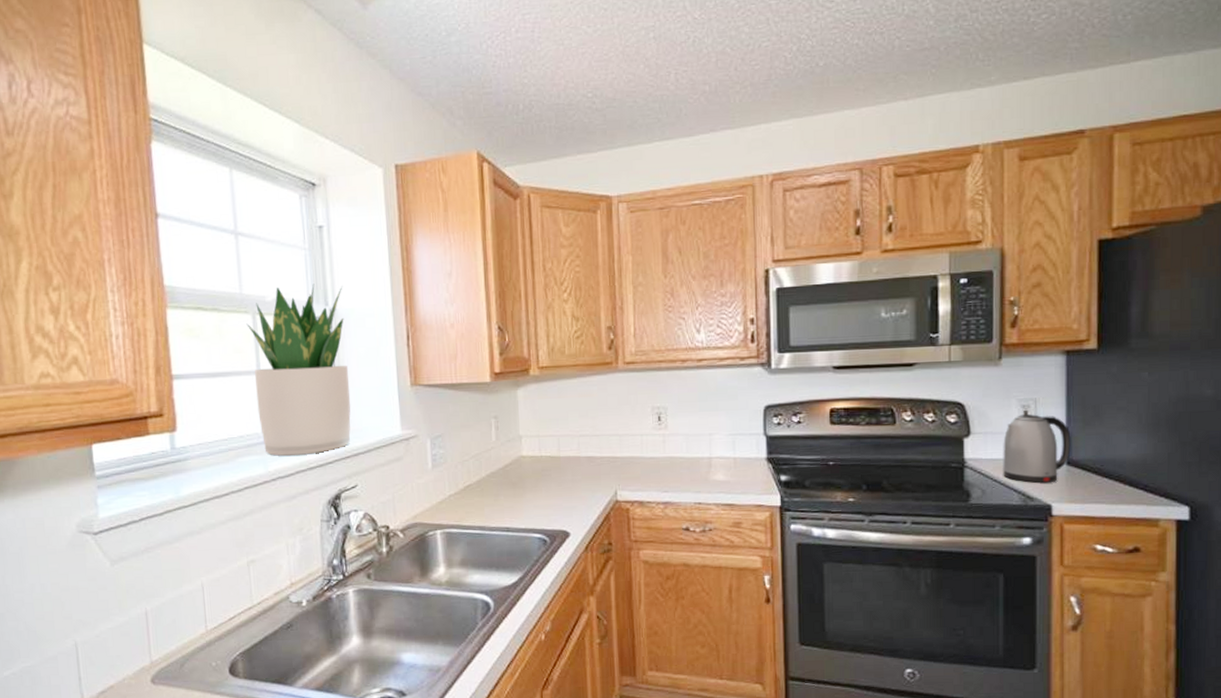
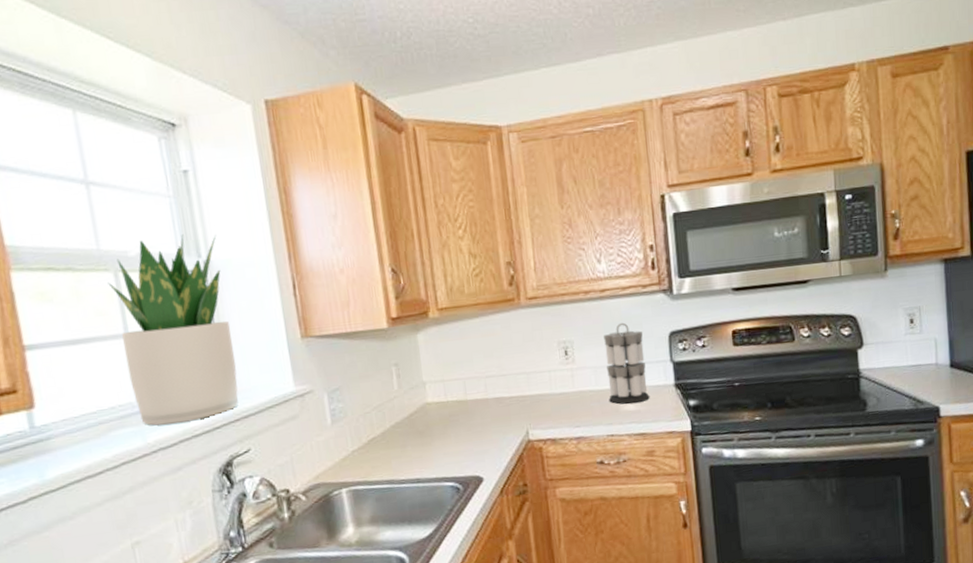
spice rack: none [698,393,740,473] -> present [604,322,650,404]
kettle: present [1003,414,1071,483] -> none [893,321,953,387]

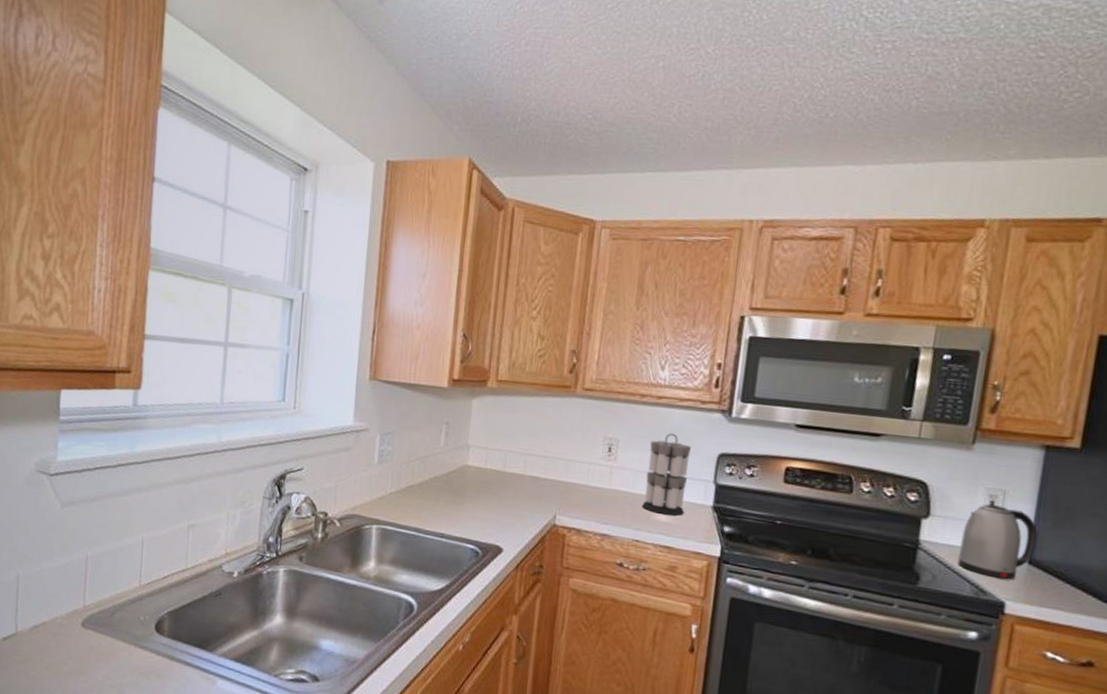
planter: present [108,234,238,426] -> none [219,264,319,432]
kettle: none [893,321,953,387] -> present [958,504,1037,579]

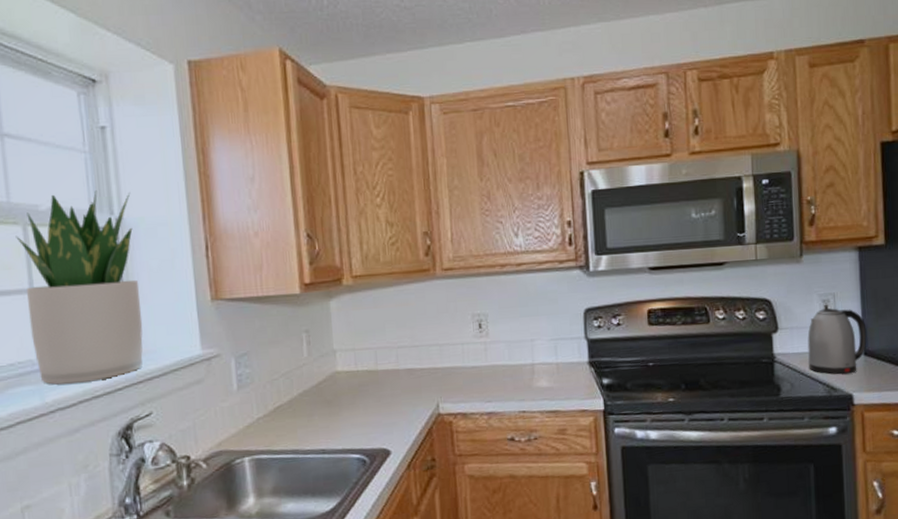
planter: none [219,264,319,432] -> present [16,190,143,385]
spice rack: present [642,433,691,516] -> none [519,297,563,380]

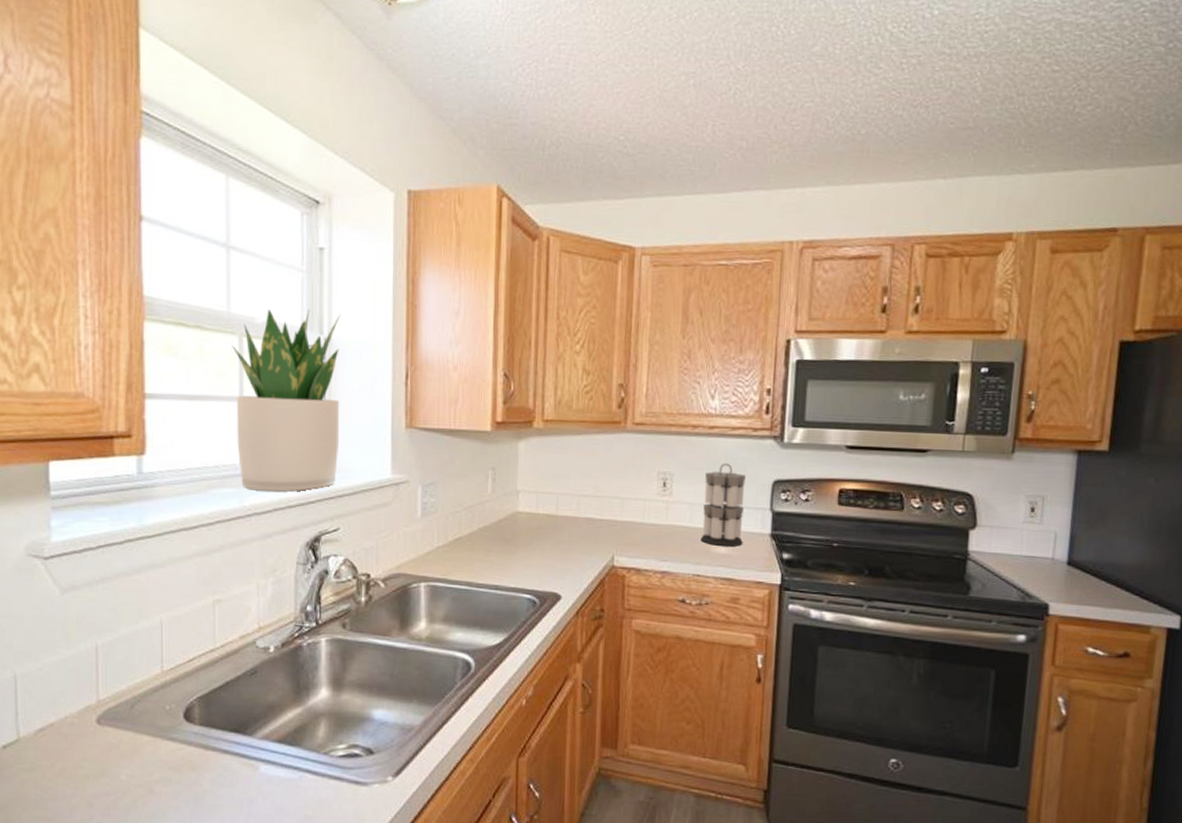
spice rack: none [519,297,563,380] -> present [700,463,745,547]
kettle: present [807,308,867,374] -> none [1004,511,1074,581]

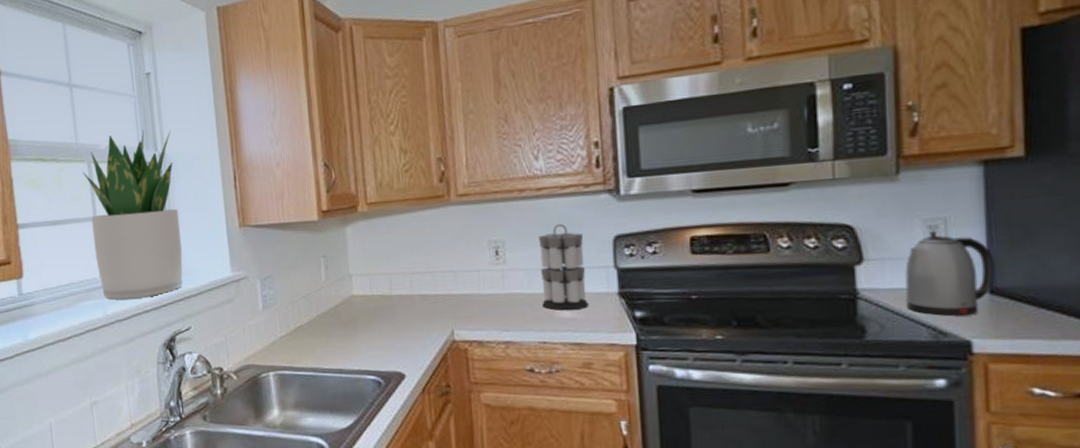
kettle: none [1004,511,1074,581] -> present [905,235,994,316]

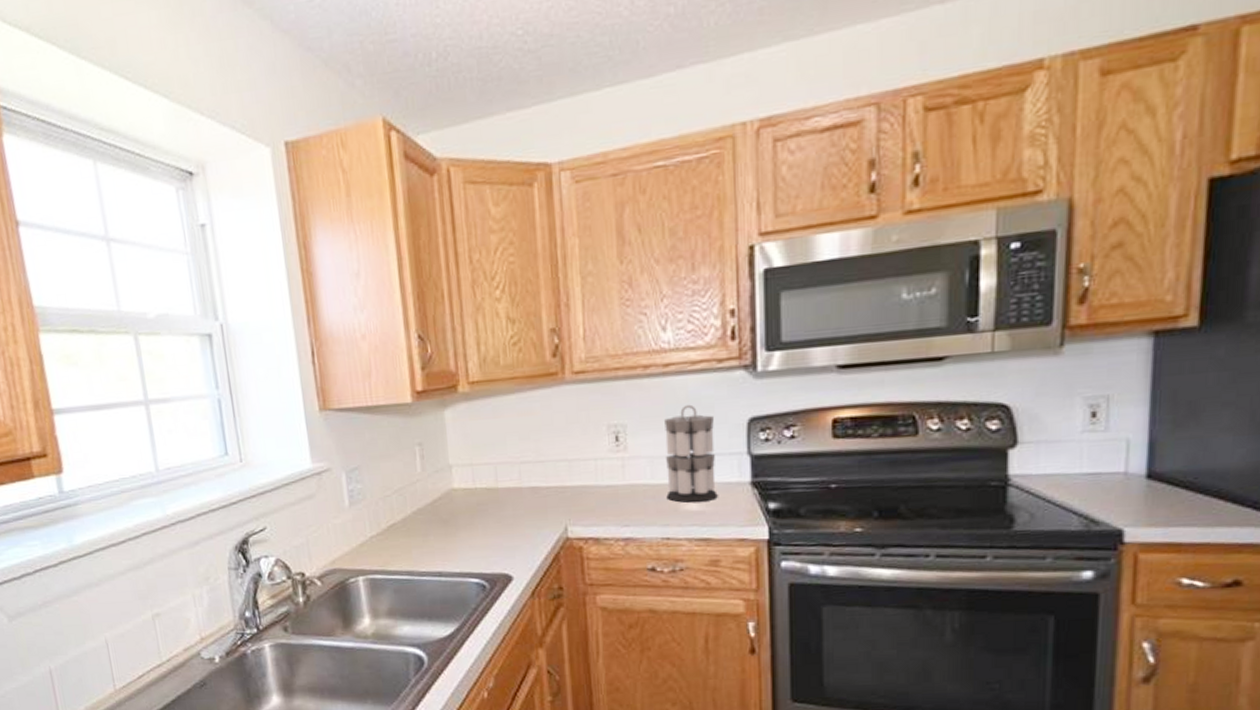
planter: present [82,130,183,300] -> none [128,295,255,497]
kettle: present [905,235,994,316] -> none [1059,415,1155,503]

